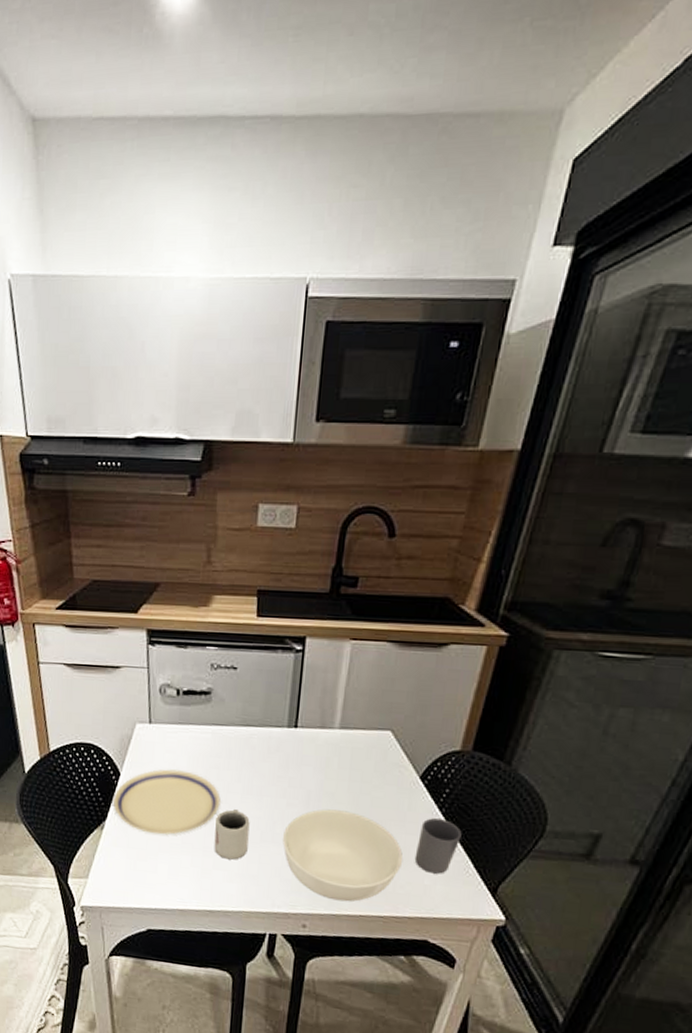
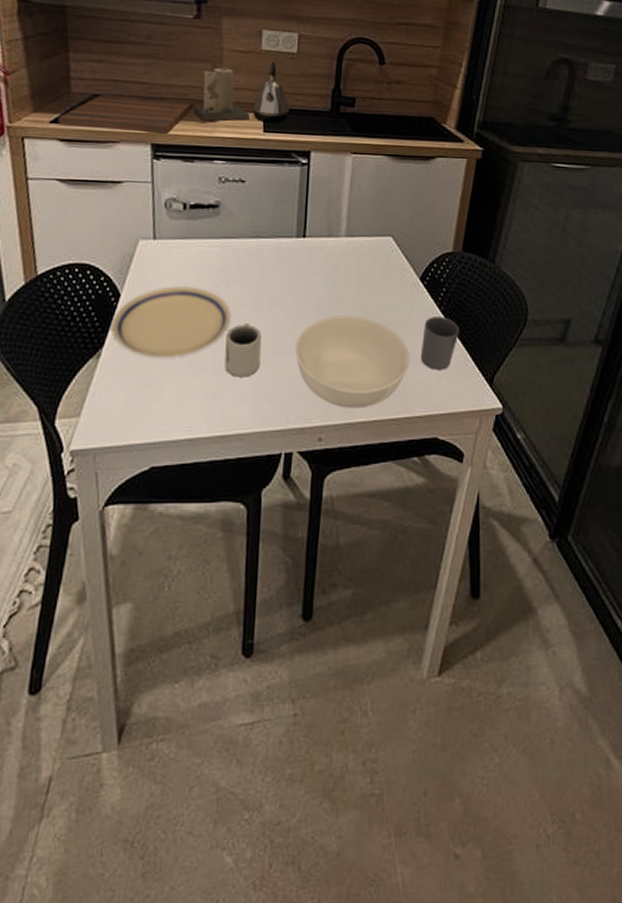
cutting board: none [63,579,187,619] -> present [57,93,193,134]
paper towel roll: none [186,548,243,606] -> present [192,67,250,121]
kettle: none [245,539,285,607] -> present [252,61,290,123]

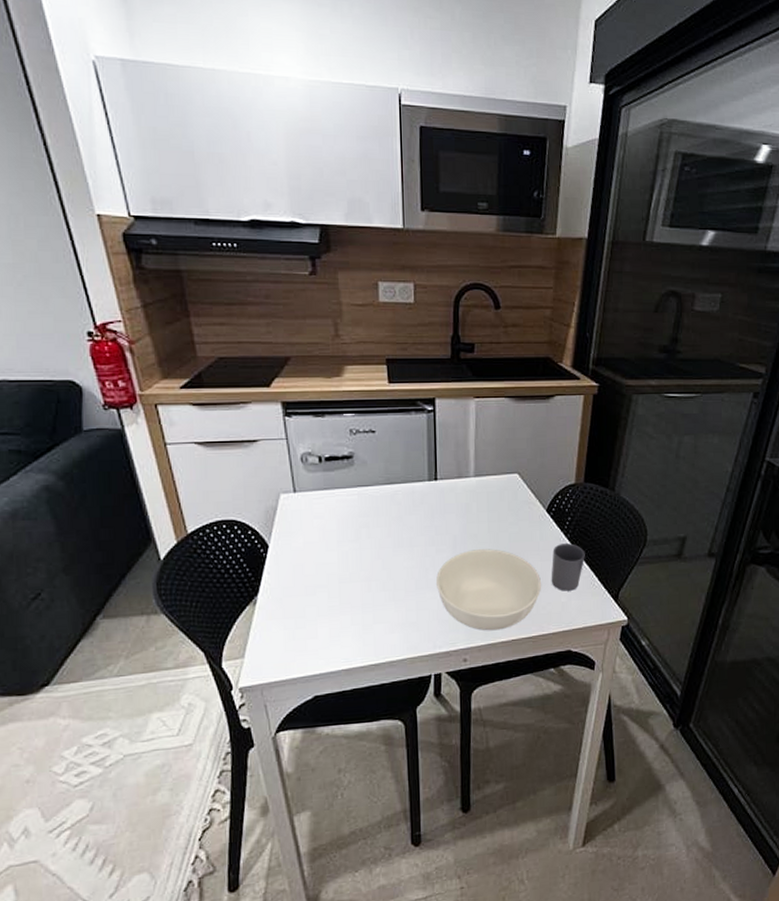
cutting board: present [57,93,193,134] -> none [187,356,318,392]
plate: present [111,286,231,358] -> none [263,534,374,600]
paper towel roll: present [192,67,250,121] -> none [318,322,374,376]
cup: present [224,324,262,377] -> none [371,563,405,612]
kettle: present [252,61,290,123] -> none [375,313,412,374]

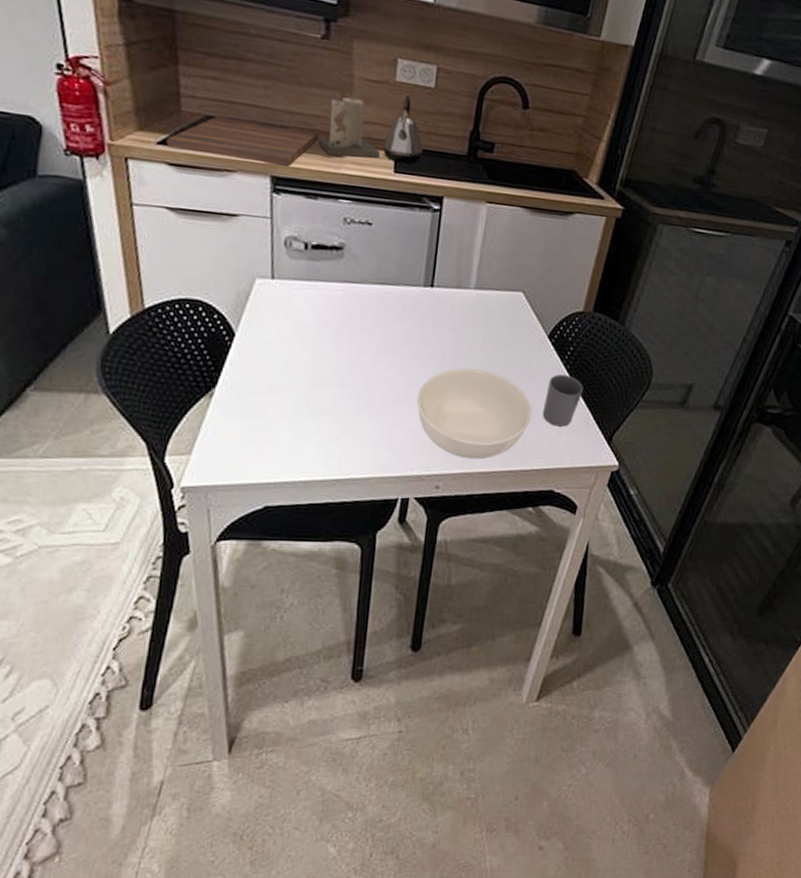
cutting board: none [187,356,318,392] -> present [166,115,318,166]
paper towel roll: none [318,322,374,376] -> present [317,97,380,159]
kettle: none [375,313,412,374] -> present [382,95,424,164]

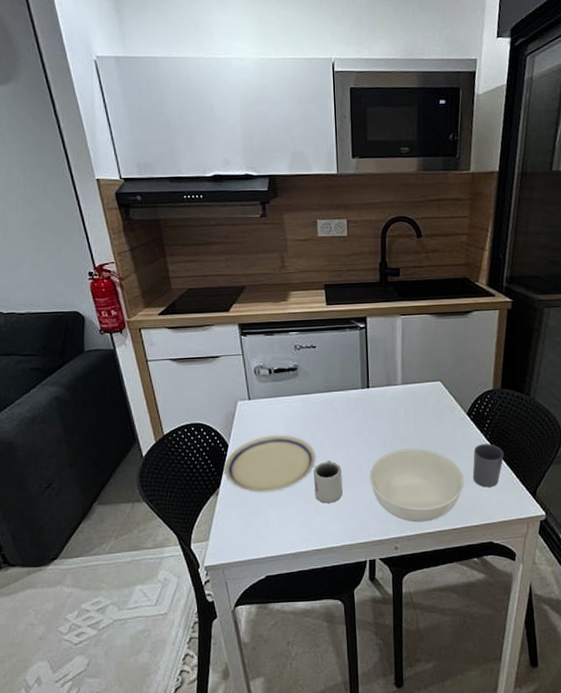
cutting board: present [166,115,318,166] -> none [164,286,268,316]
plate: none [224,329,352,401] -> present [224,435,316,492]
paper towel roll: present [317,97,380,159] -> none [268,255,314,301]
cup: none [343,371,383,424] -> present [314,461,343,503]
kettle: present [382,95,424,164] -> none [315,245,346,297]

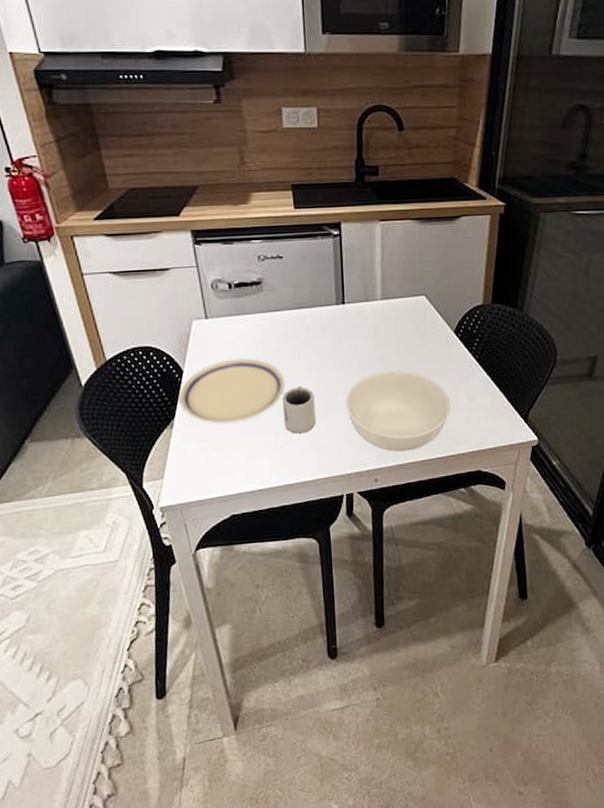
mug: present [472,444,504,487] -> none [460,364,494,412]

